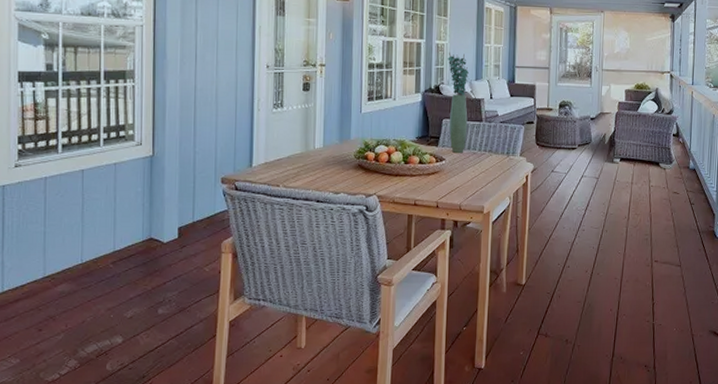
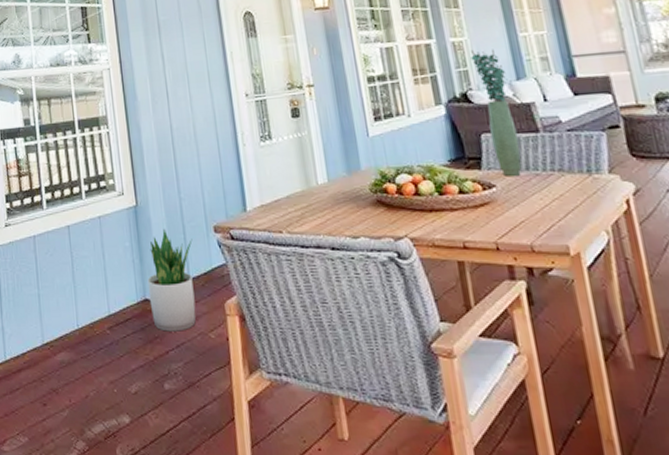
planter: none [154,177,201,266] -> present [147,228,196,332]

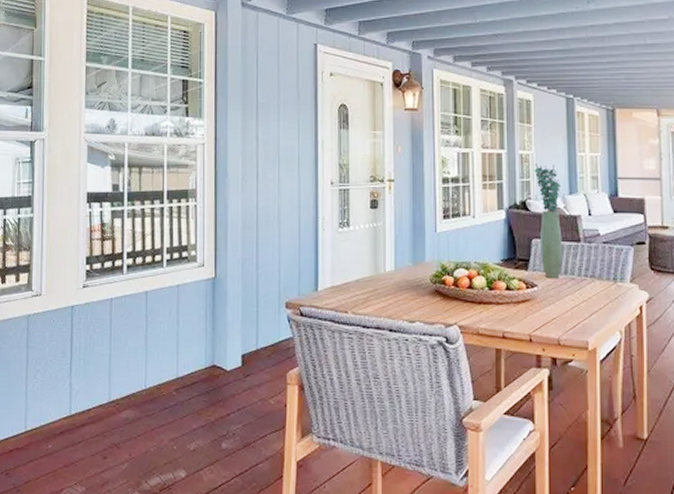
planter: present [147,228,196,332] -> none [217,301,264,397]

